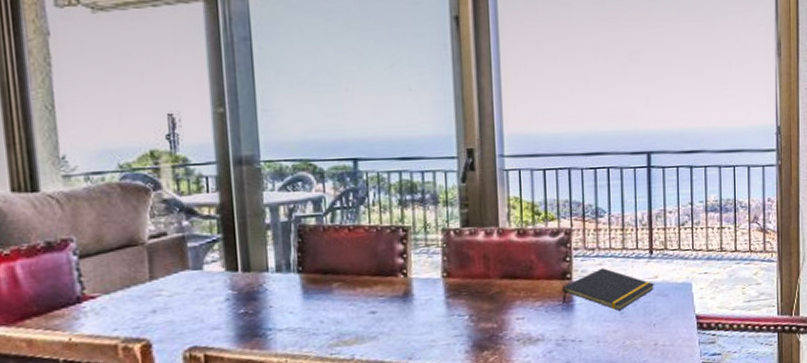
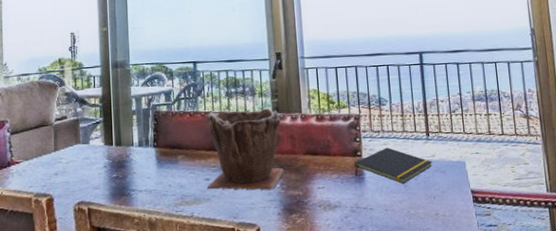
plant pot: none [371,221,474,325] -> present [206,108,284,190]

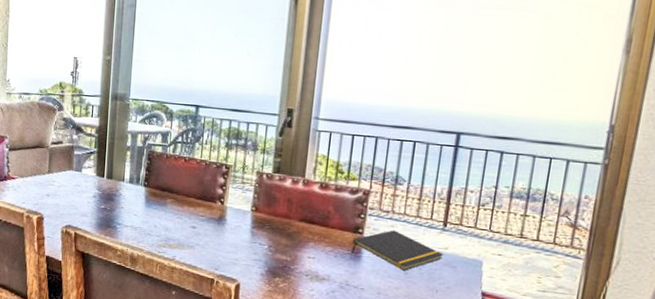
plant pot: present [206,108,284,190] -> none [192,161,282,250]

